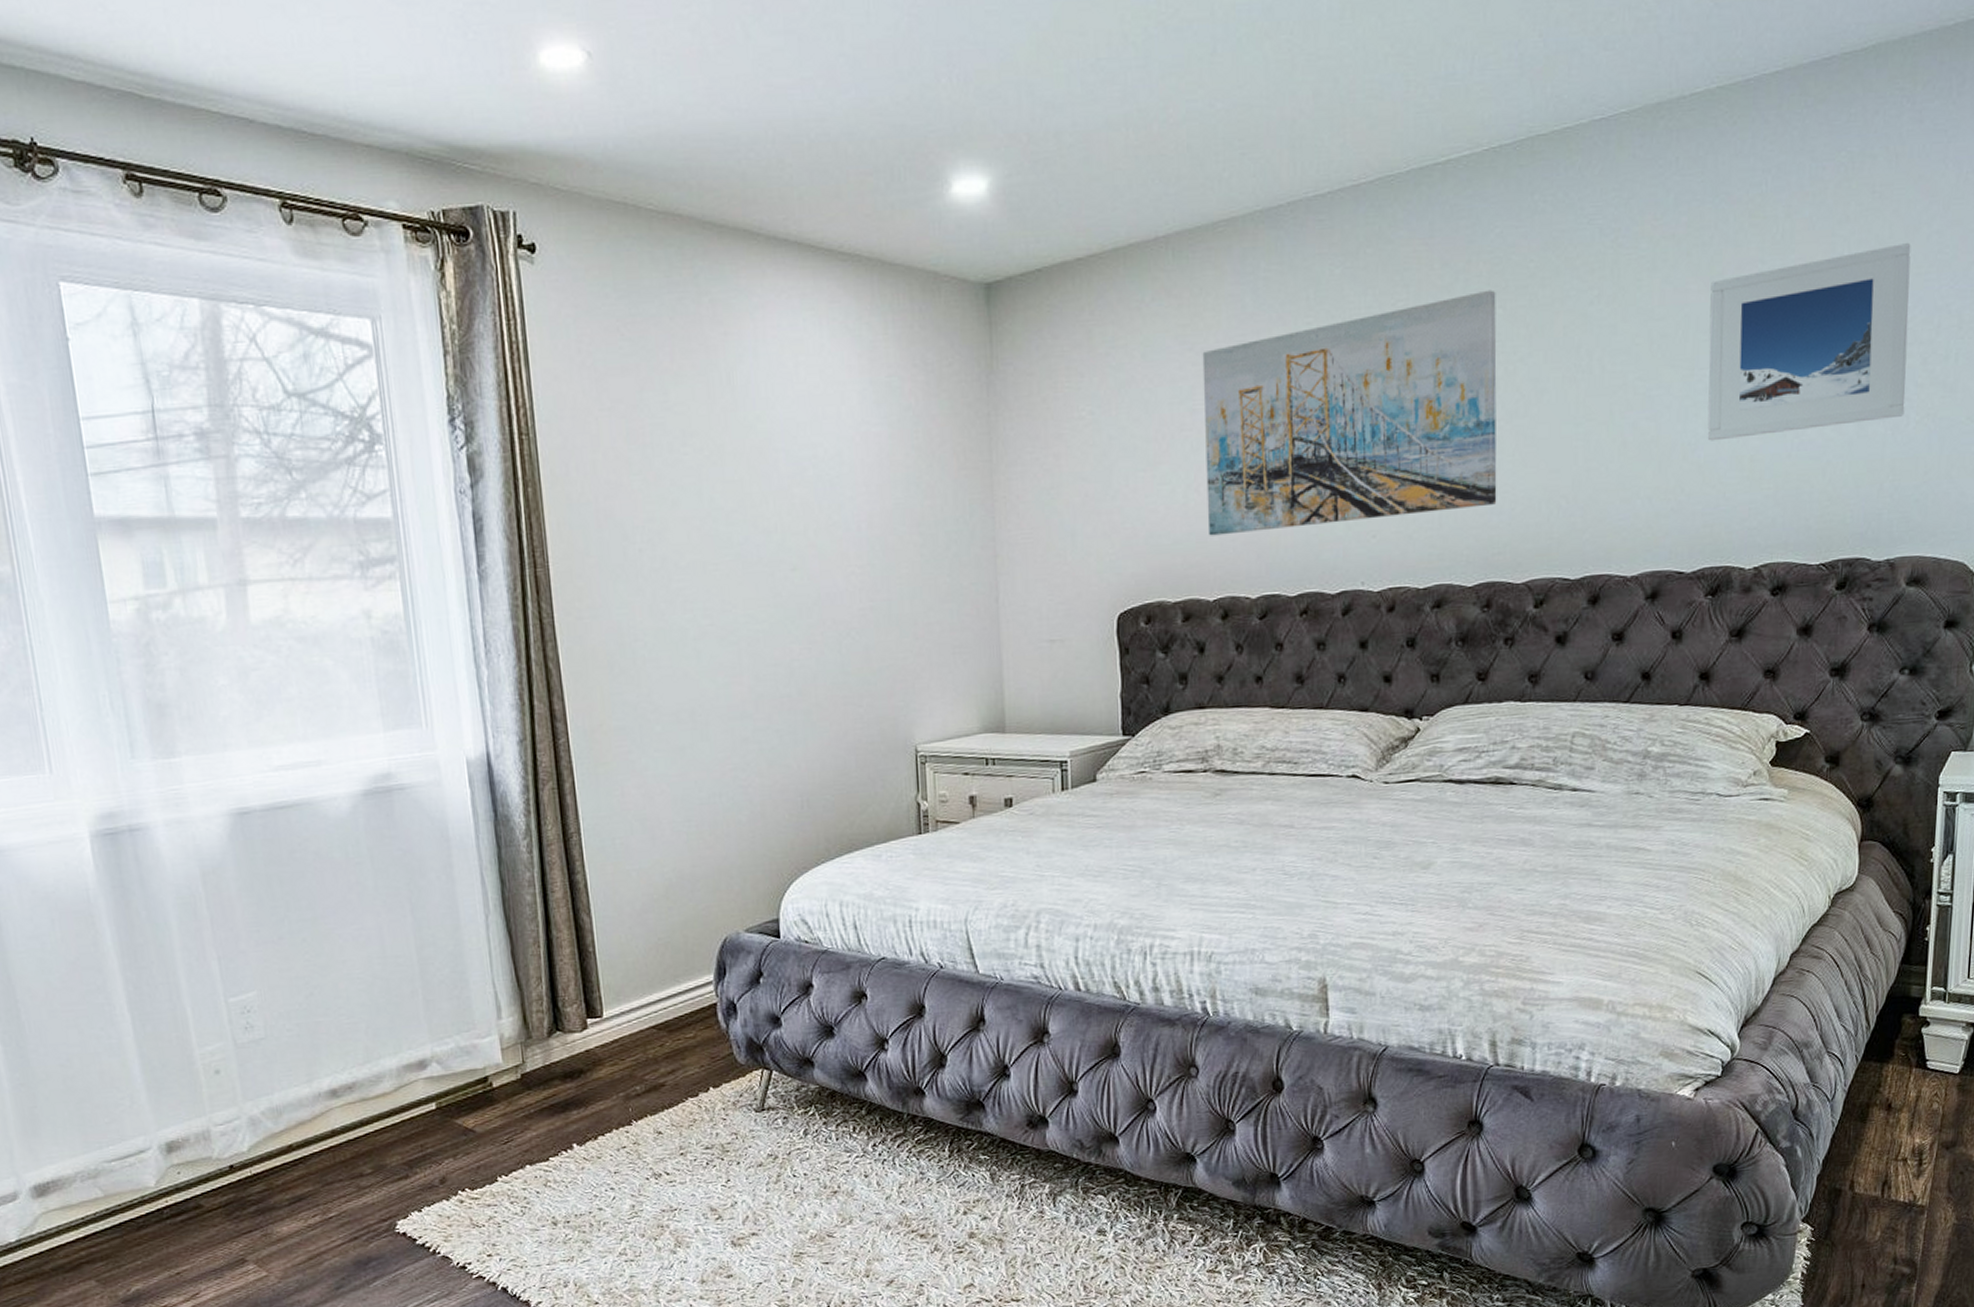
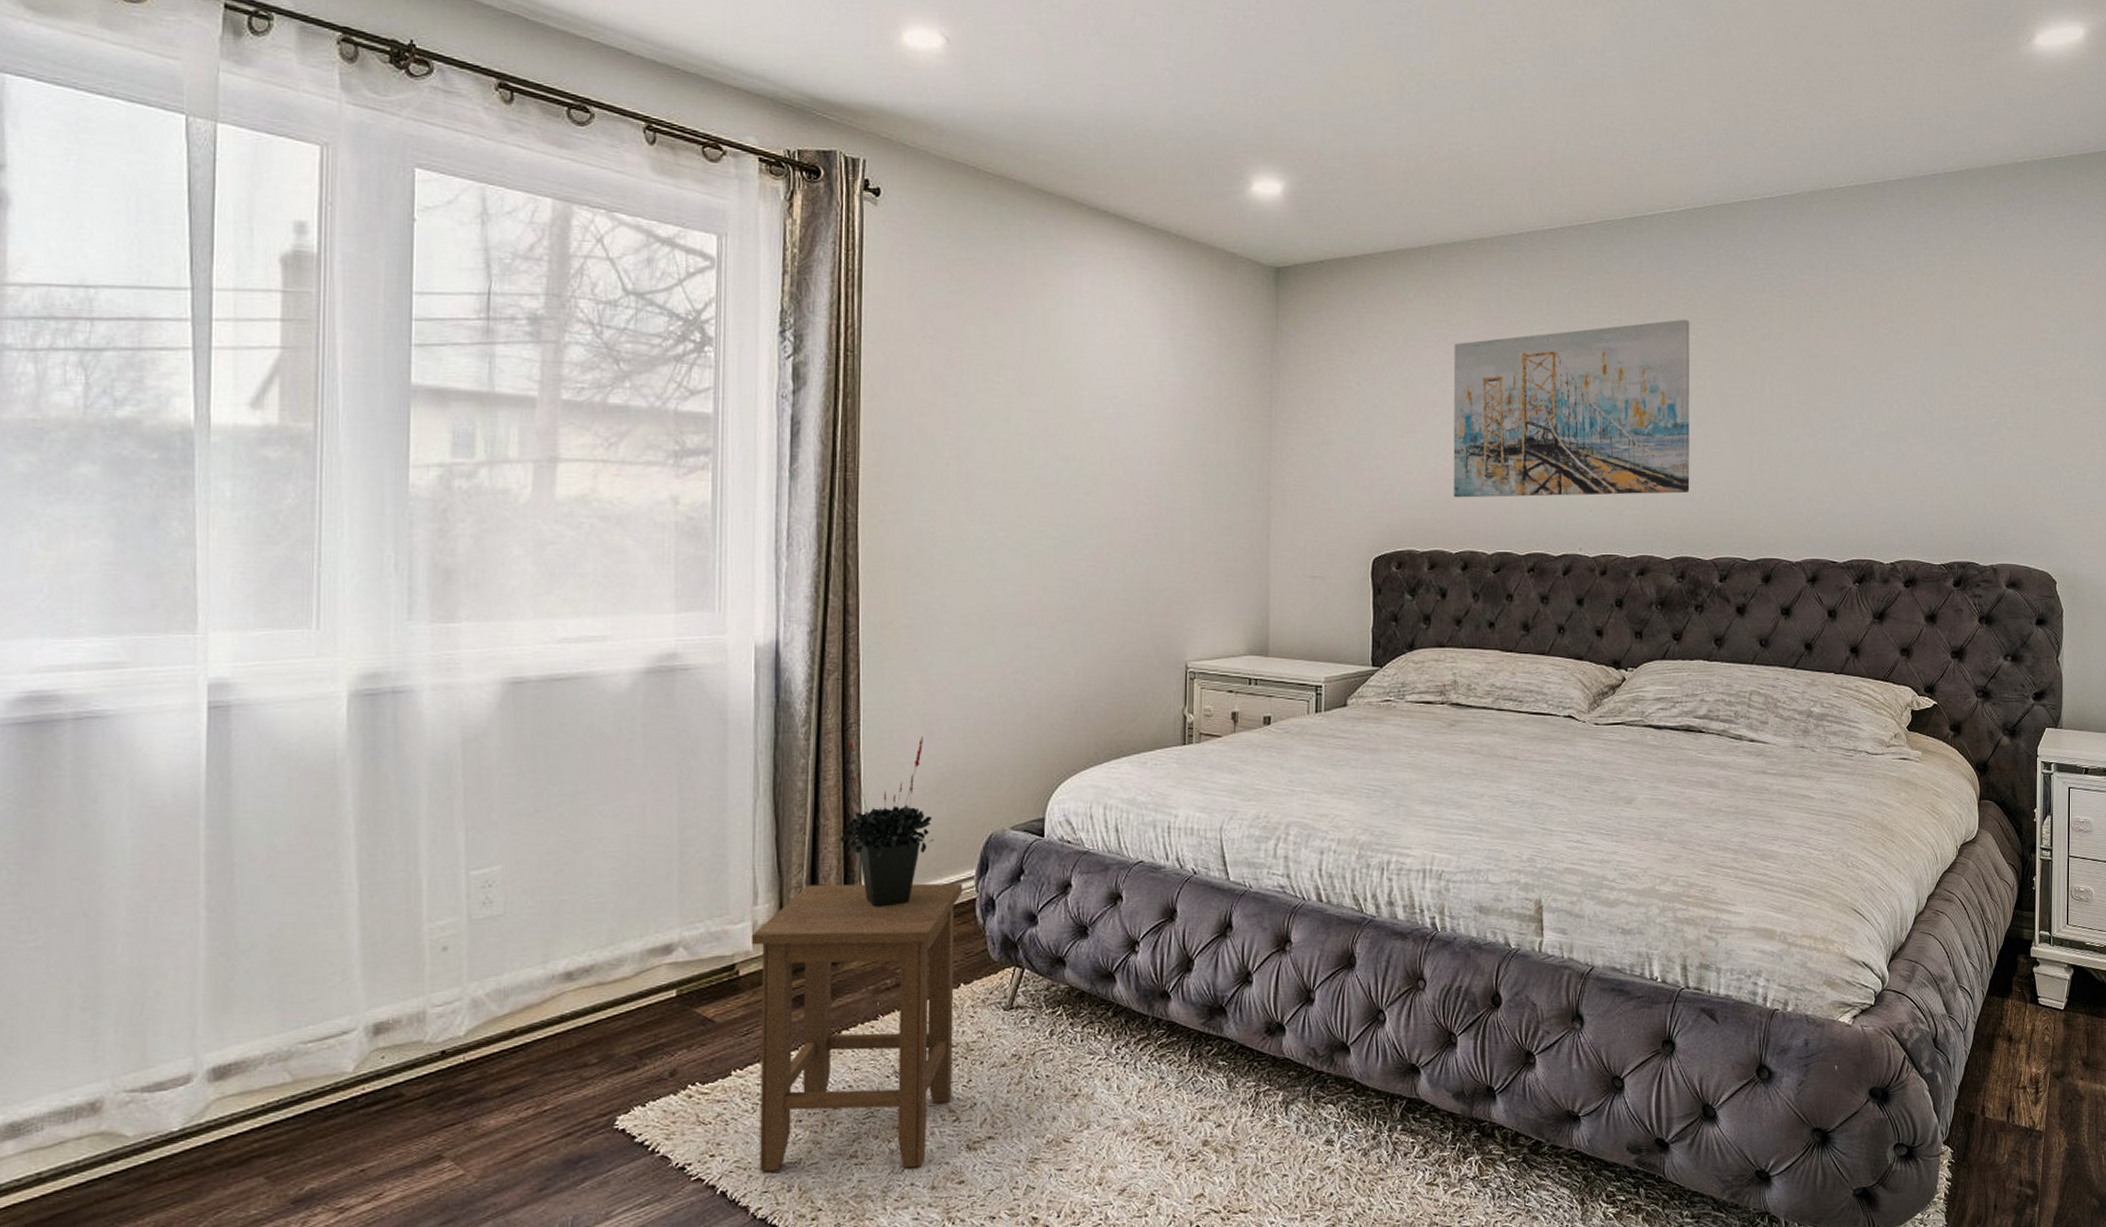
stool: none [500,988,712,1269] -> present [752,883,963,1172]
potted plant: none [572,842,668,1017] -> present [839,736,934,908]
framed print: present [1707,243,1911,441] -> none [1853,319,2000,458]

